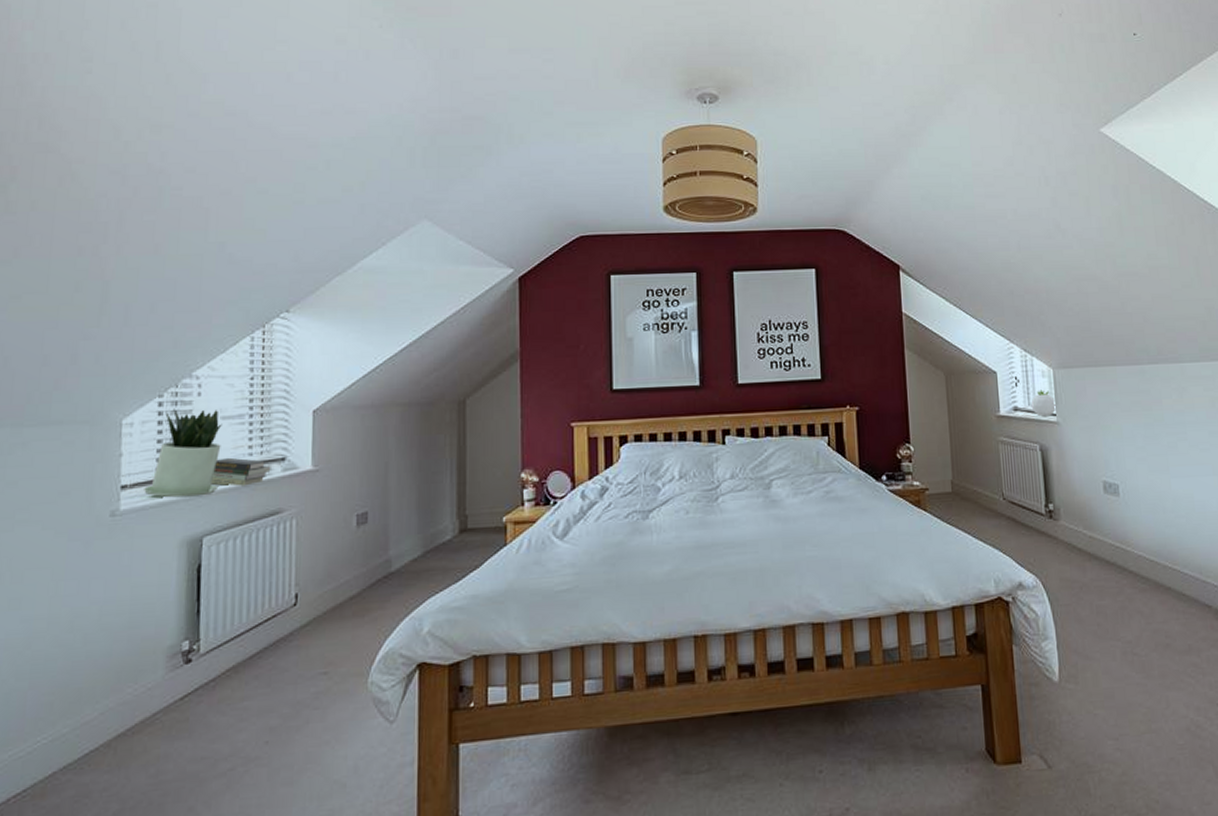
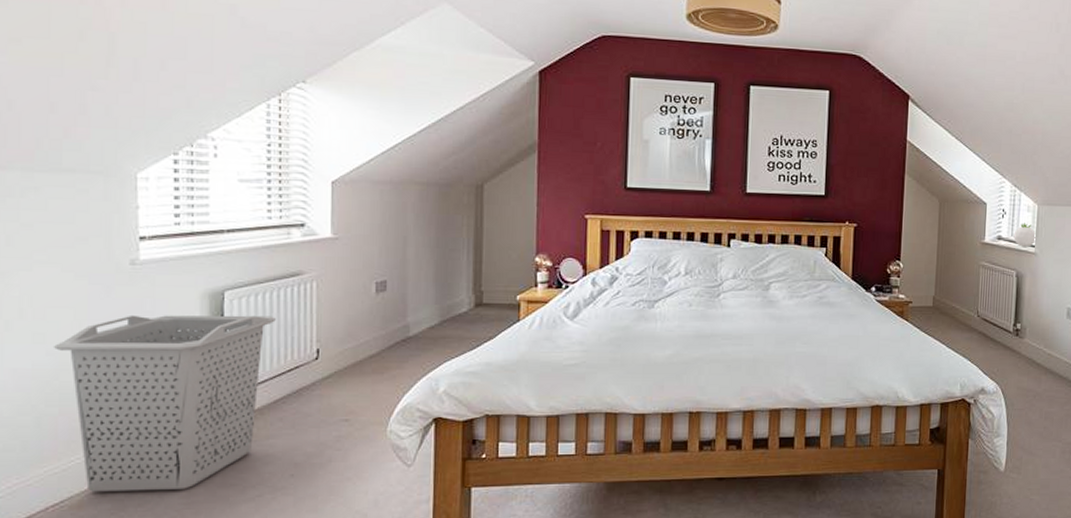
laundry basket: none [27,560,254,777] -> present [52,314,276,492]
planter: present [144,409,222,498] -> none [163,167,240,253]
books: present [211,457,271,487] -> none [231,219,291,247]

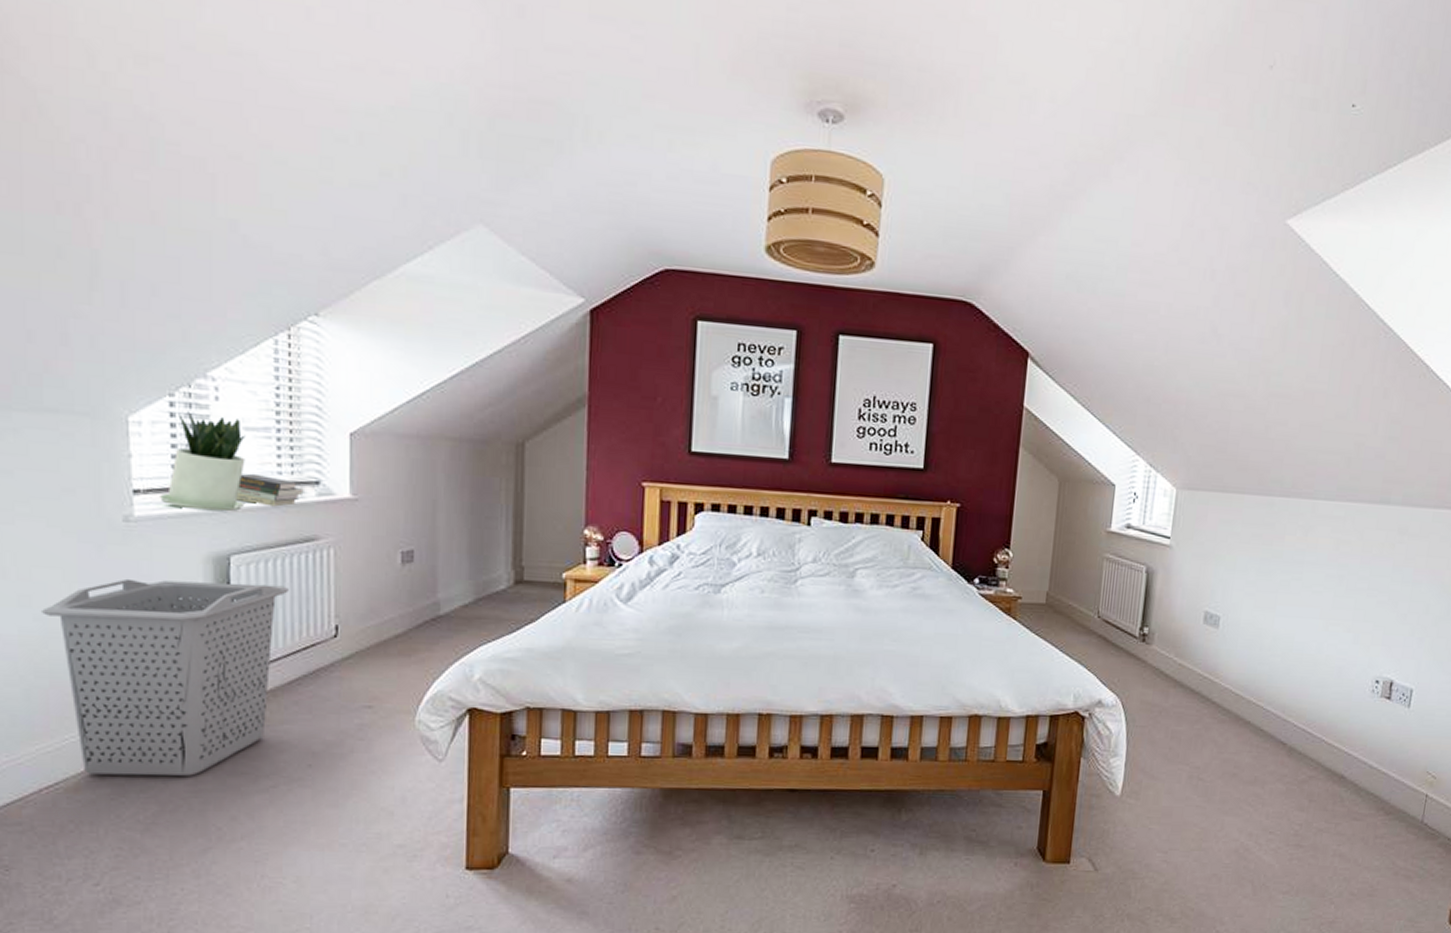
planter: none [163,167,240,253] -> present [160,411,246,512]
books: none [231,219,291,247] -> present [236,473,304,507]
succulent plant: present [1013,223,1037,248] -> none [1145,509,1173,540]

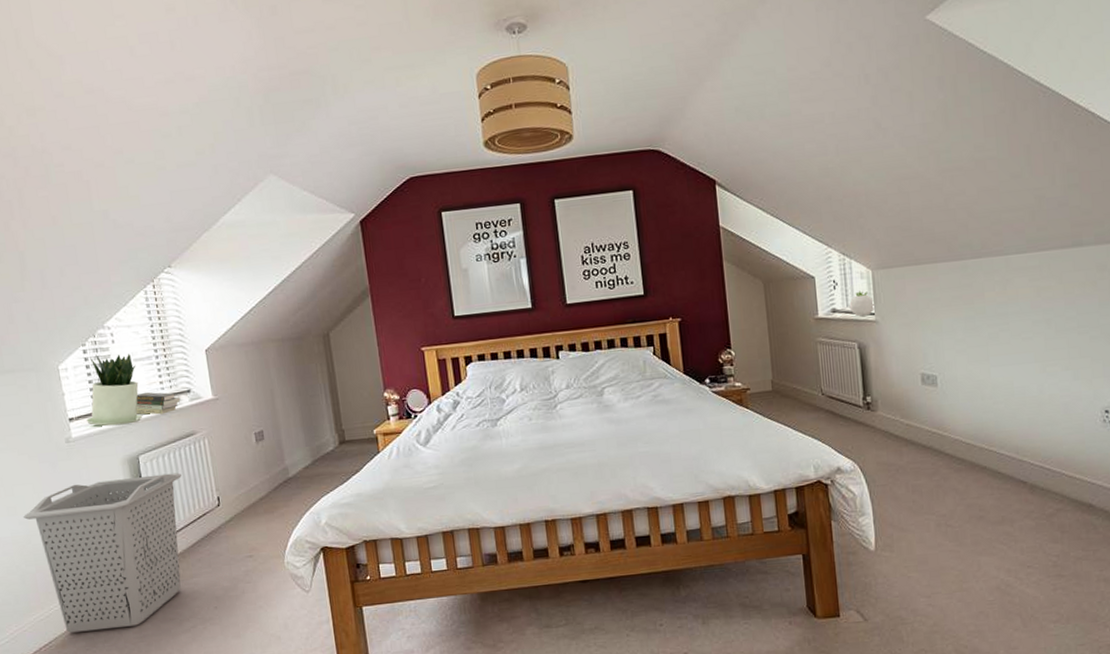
succulent plant: none [1145,509,1173,540] -> present [849,291,875,318]

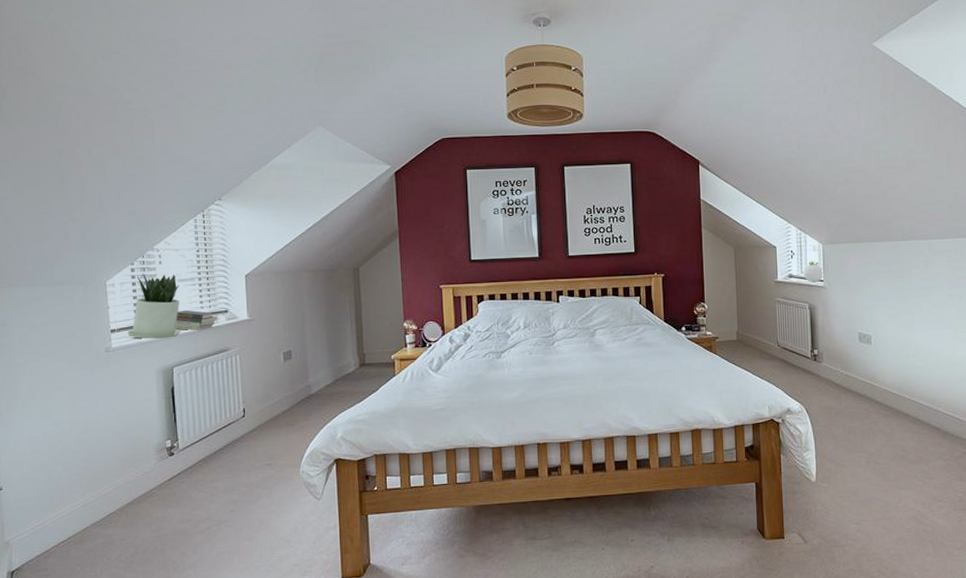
laundry basket: present [22,472,182,633] -> none [56,384,212,530]

